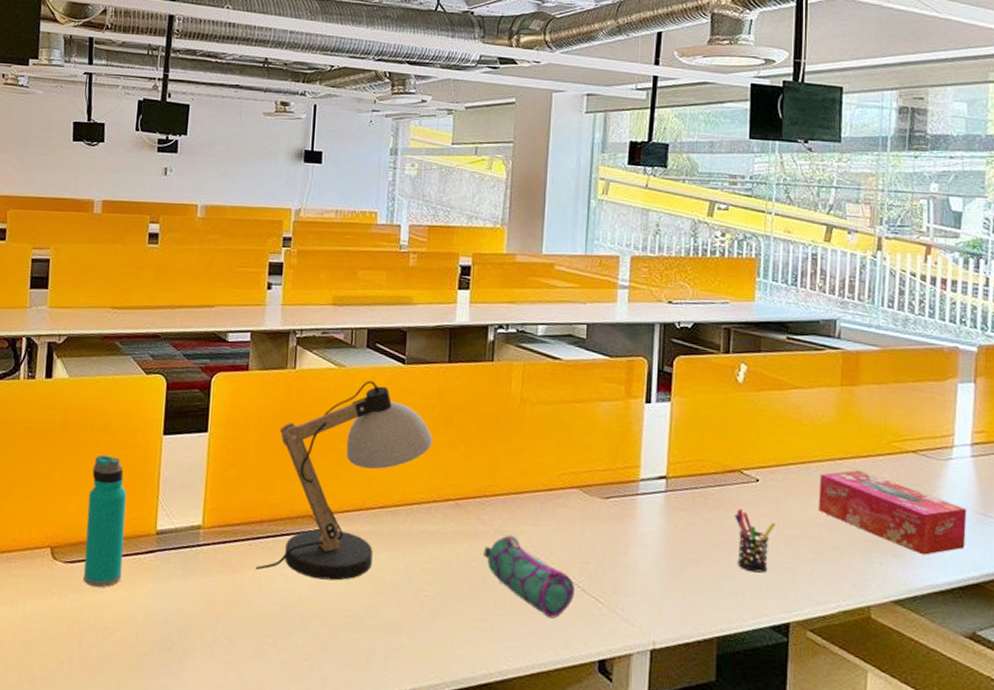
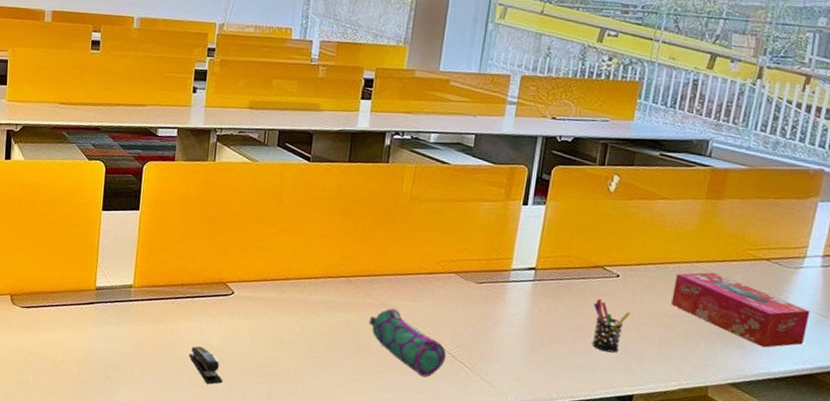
water bottle: present [84,454,127,587] -> none [37,224,72,328]
desk lamp: present [256,381,433,581] -> none [176,174,331,336]
stapler: none [271,597,314,646] -> present [188,346,223,384]

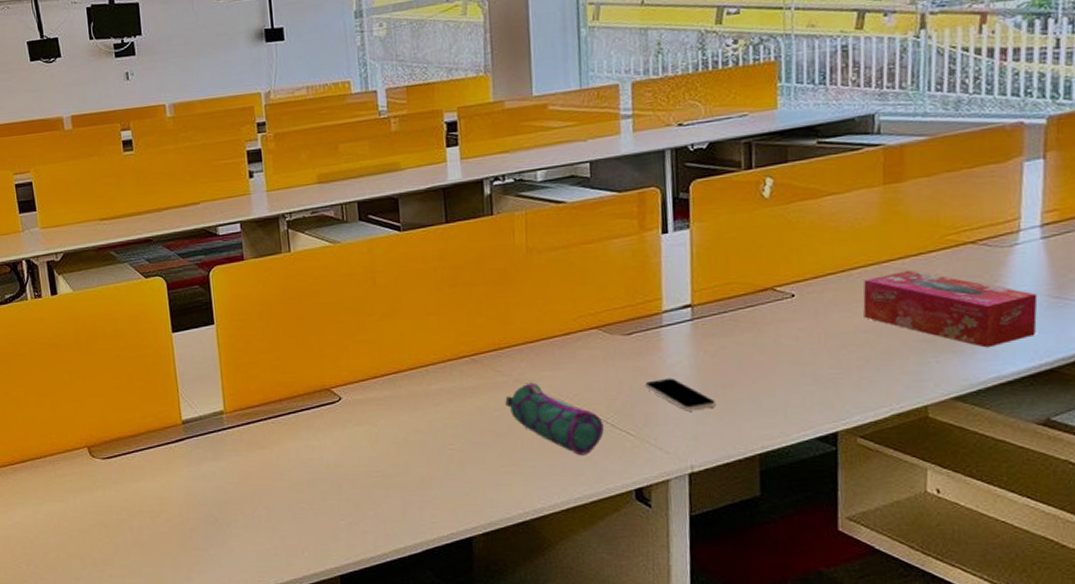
stapler: present [188,346,223,384] -> none [303,466,349,508]
smartphone: none [486,324,541,357] -> present [645,377,717,411]
pen holder: present [592,299,630,353] -> none [769,327,816,388]

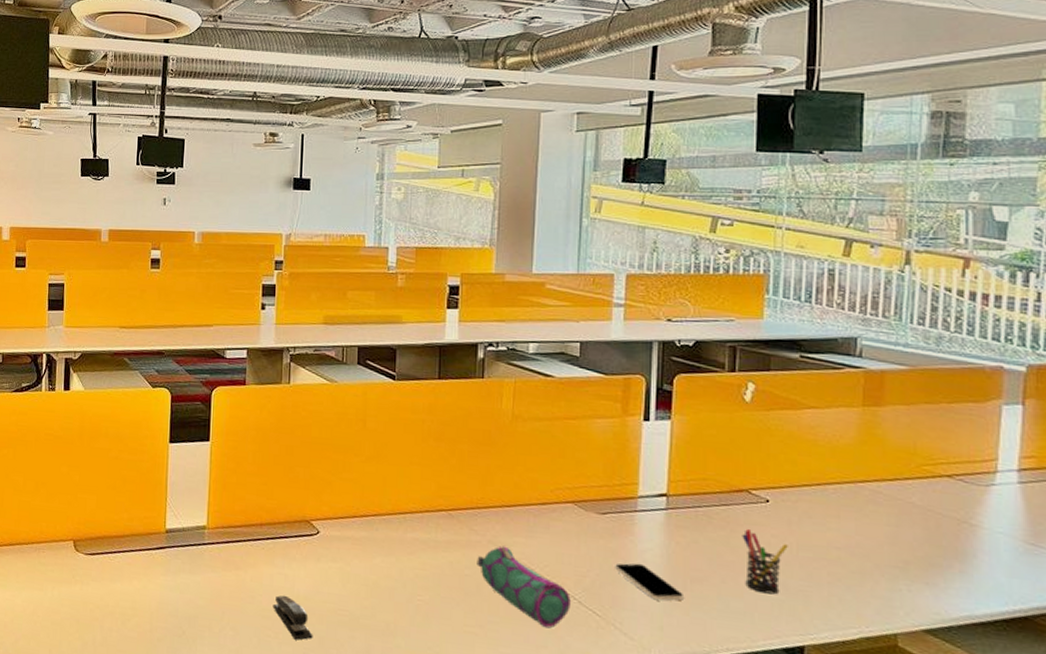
stapler: none [303,466,349,508] -> present [272,595,313,640]
pen holder: none [769,327,816,388] -> present [742,529,788,595]
tissue box: present [863,269,1038,348] -> none [837,493,1013,585]

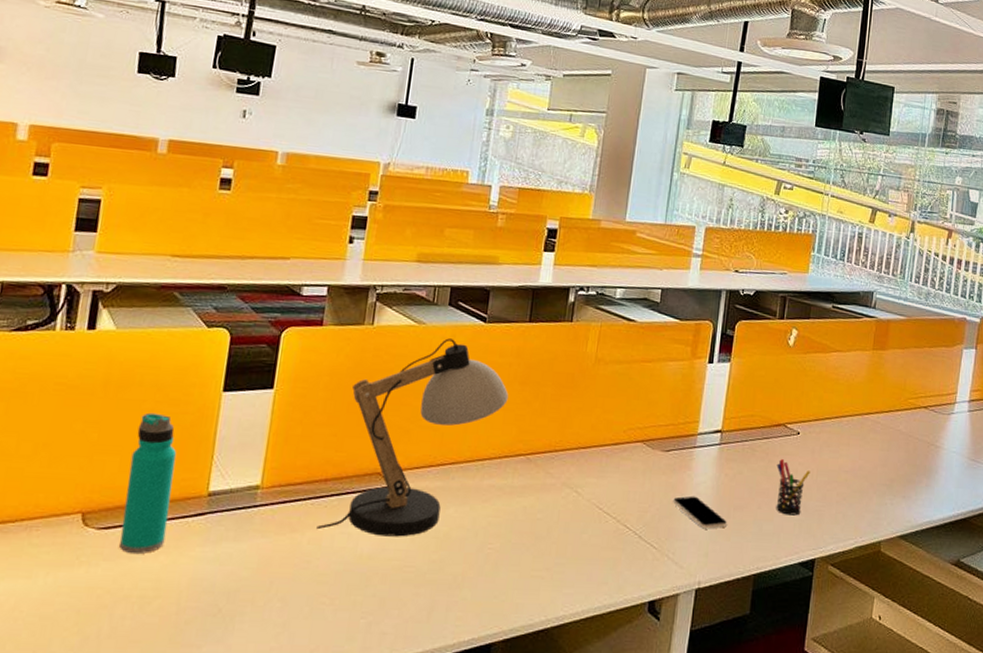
water bottle: none [102,459,139,578] -> present [119,412,177,553]
desk lamp: none [257,396,424,582] -> present [316,338,509,537]
stapler: present [272,595,313,640] -> none [330,556,374,604]
pencil case: present [477,545,571,629] -> none [549,487,633,565]

